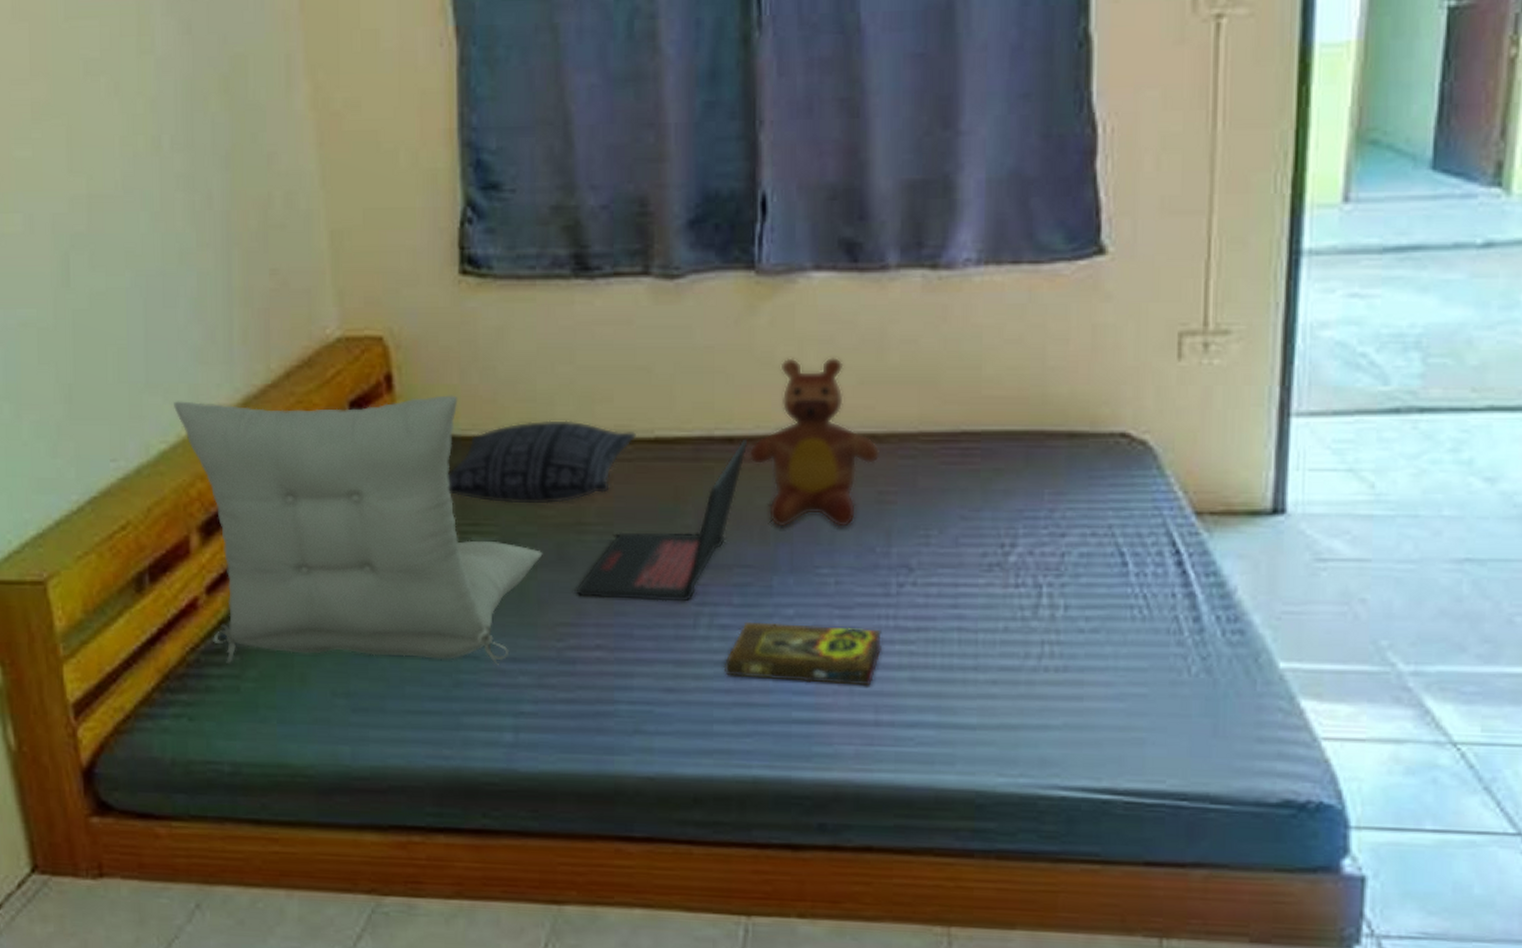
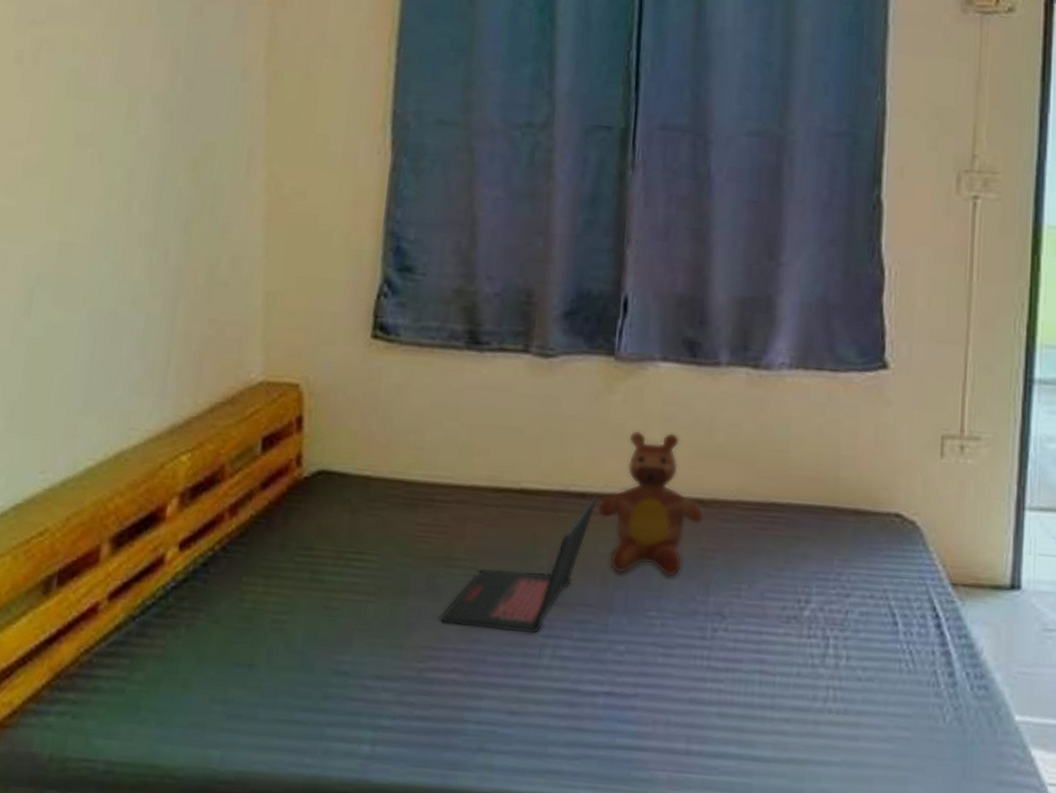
seat cushion: present [174,395,543,665] -> none [106,424,415,681]
pillow: present [447,420,636,504] -> none [339,466,505,540]
book: present [723,621,883,686] -> none [561,654,697,718]

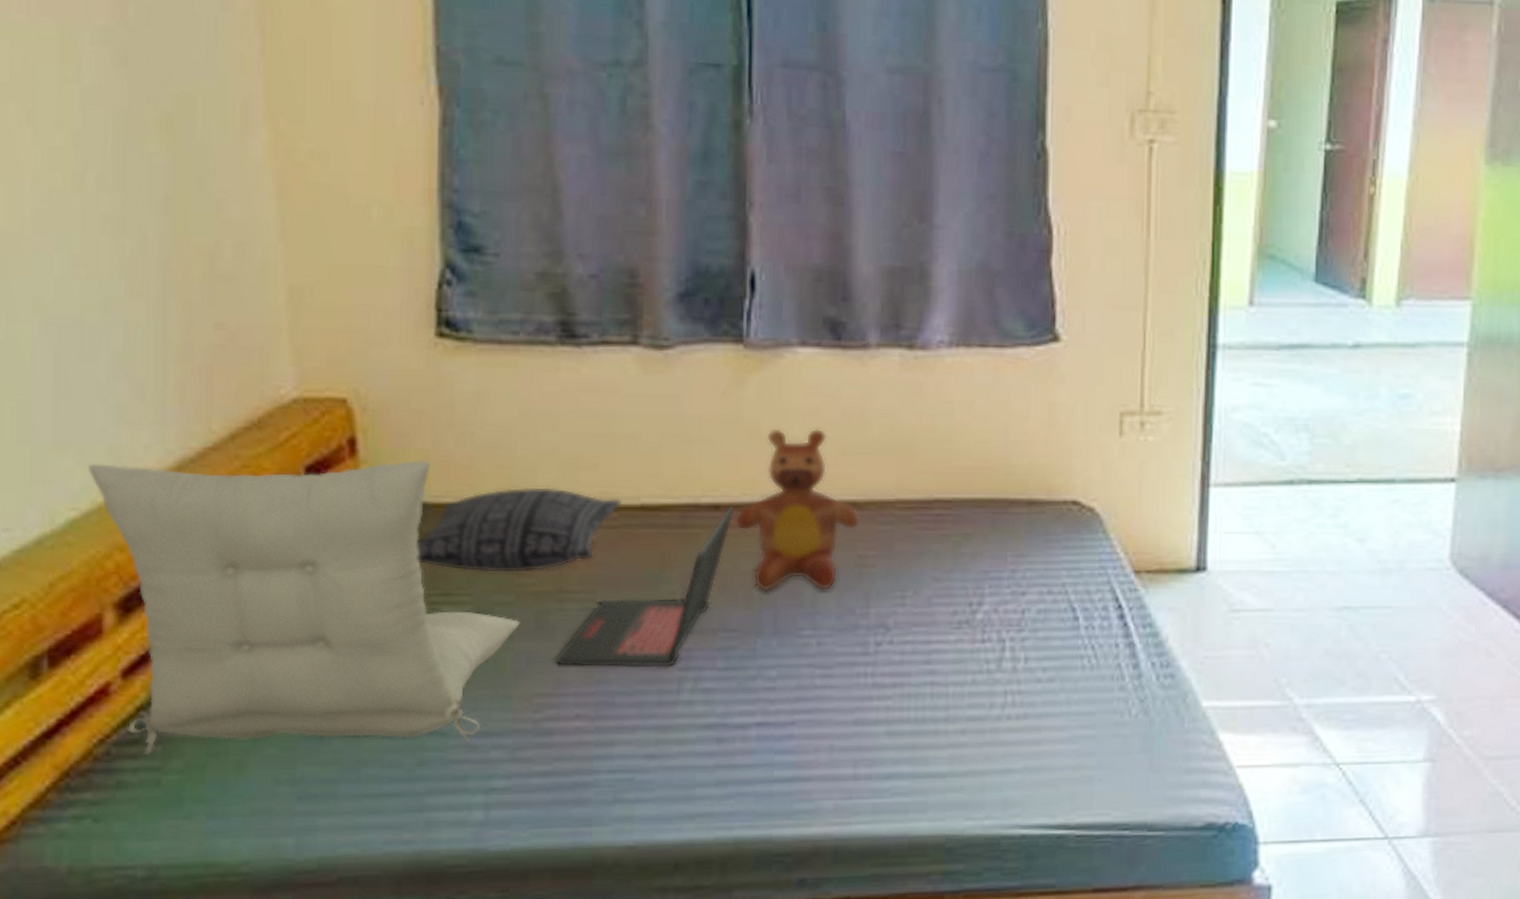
seat cushion: none [106,424,415,681] -> present [89,460,520,755]
pillow: none [339,466,505,540] -> present [416,487,621,573]

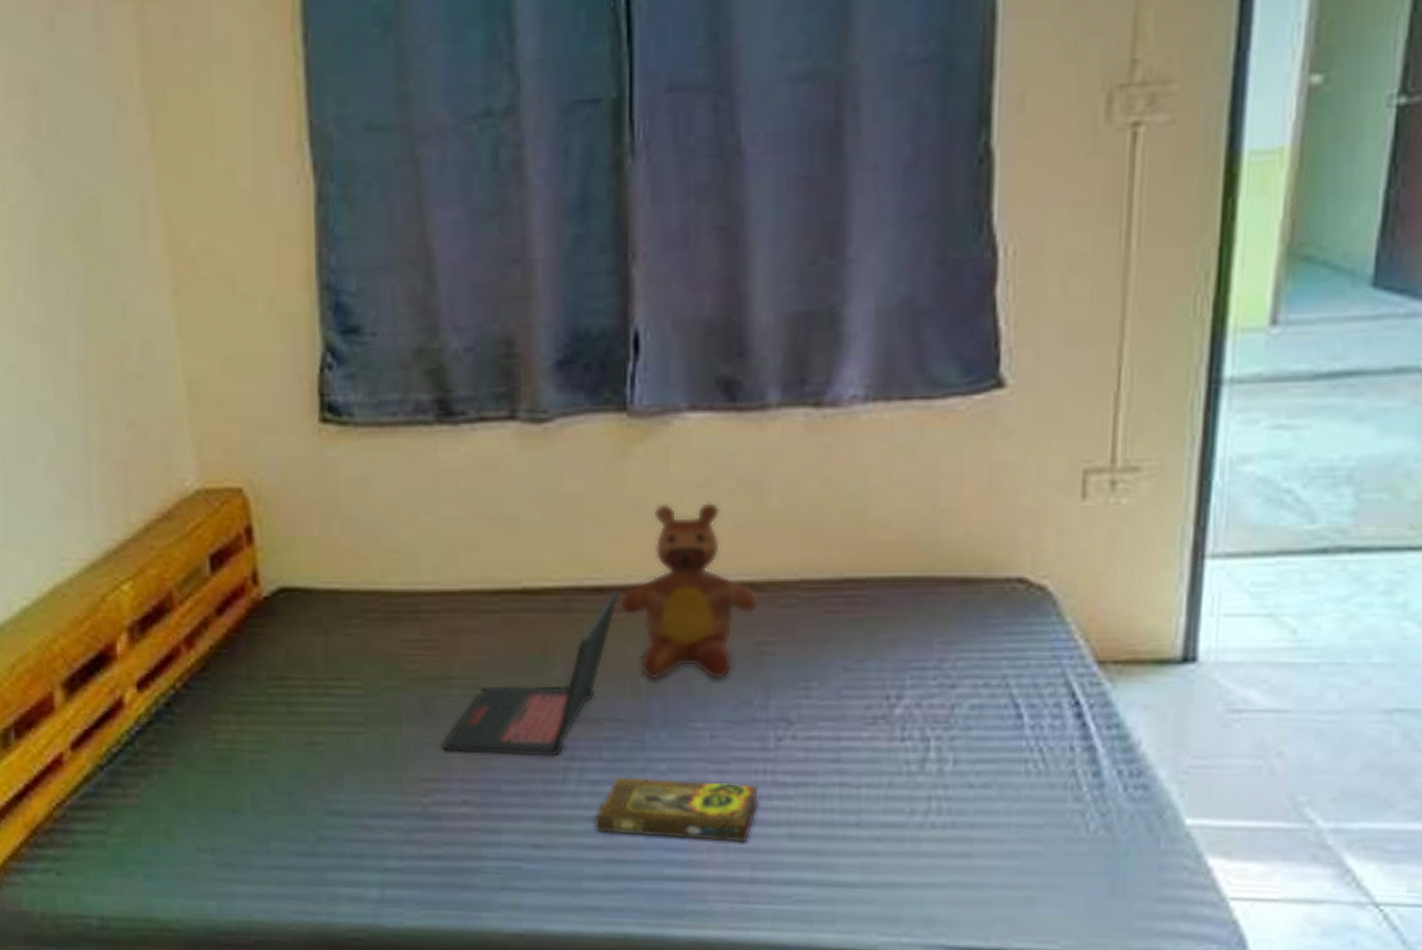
seat cushion: present [89,460,520,755] -> none [35,547,408,821]
pillow: present [416,487,621,573] -> none [309,572,503,658]
book: none [706,684,861,742] -> present [593,776,760,843]

